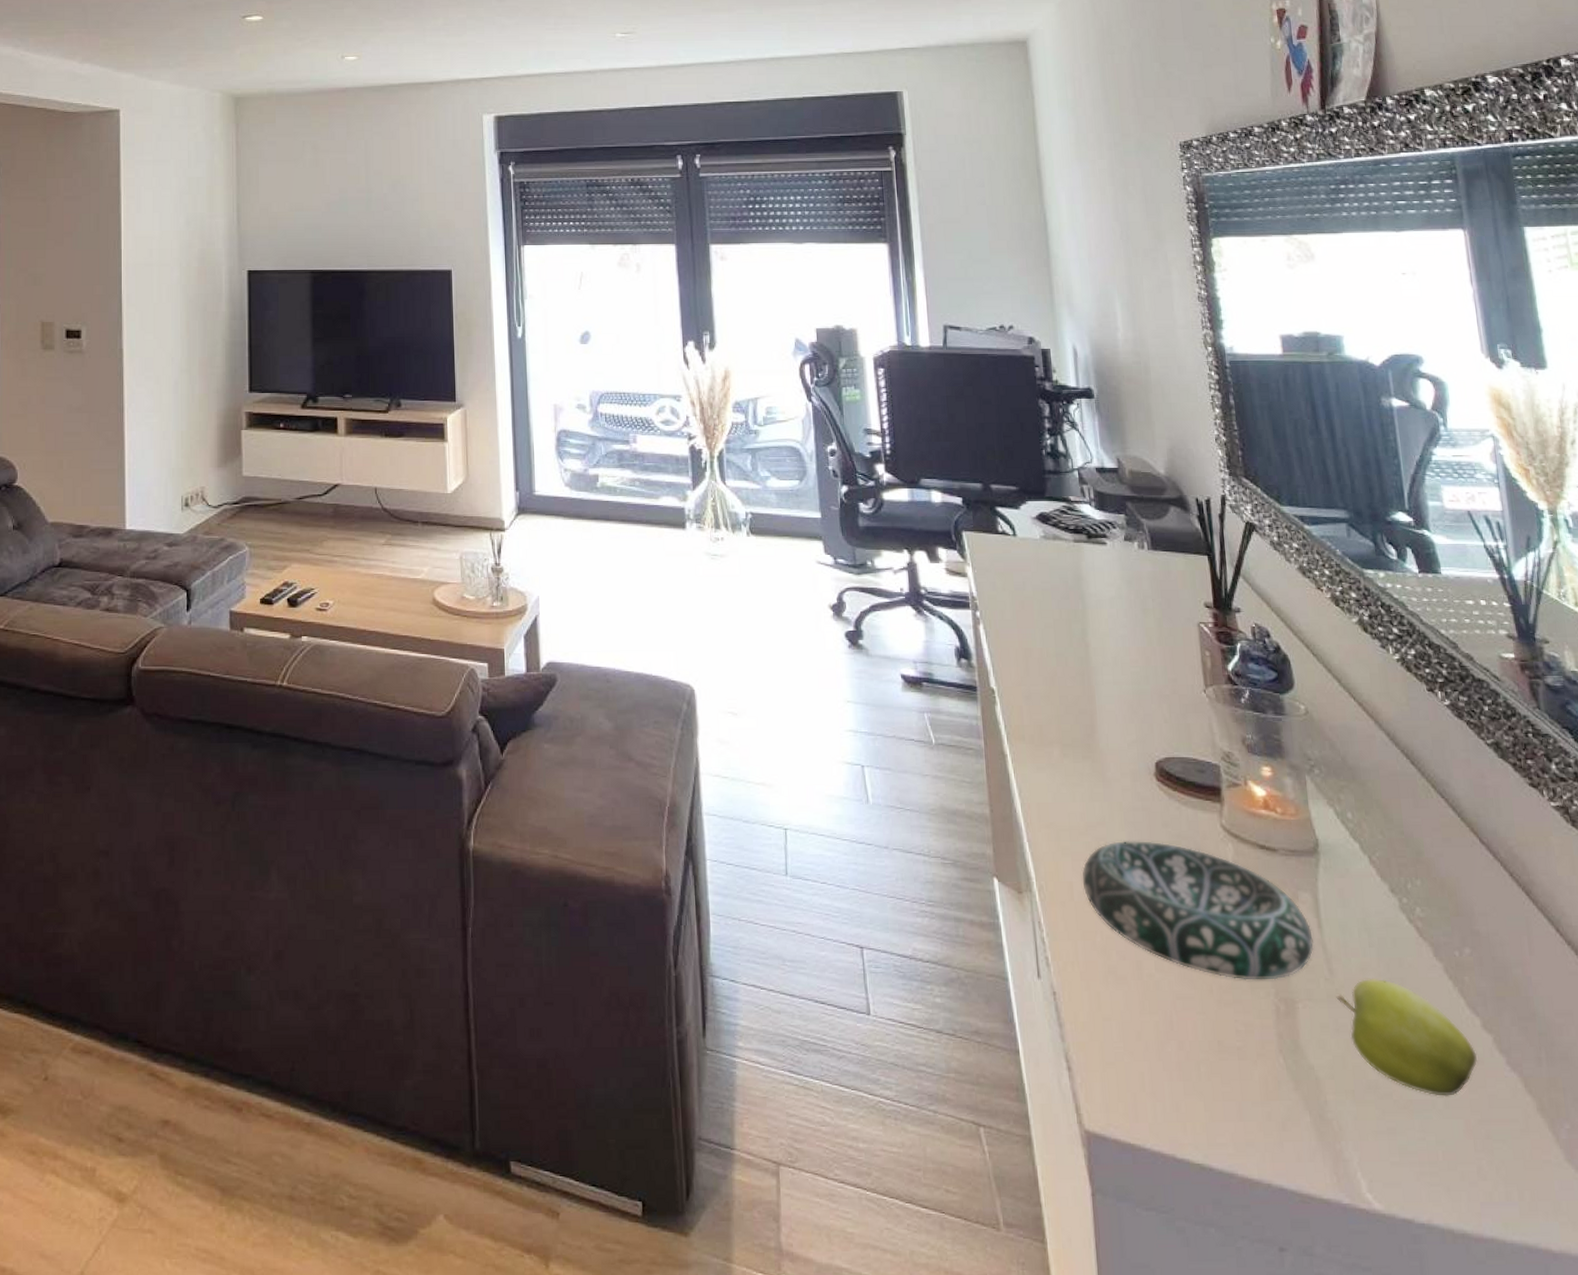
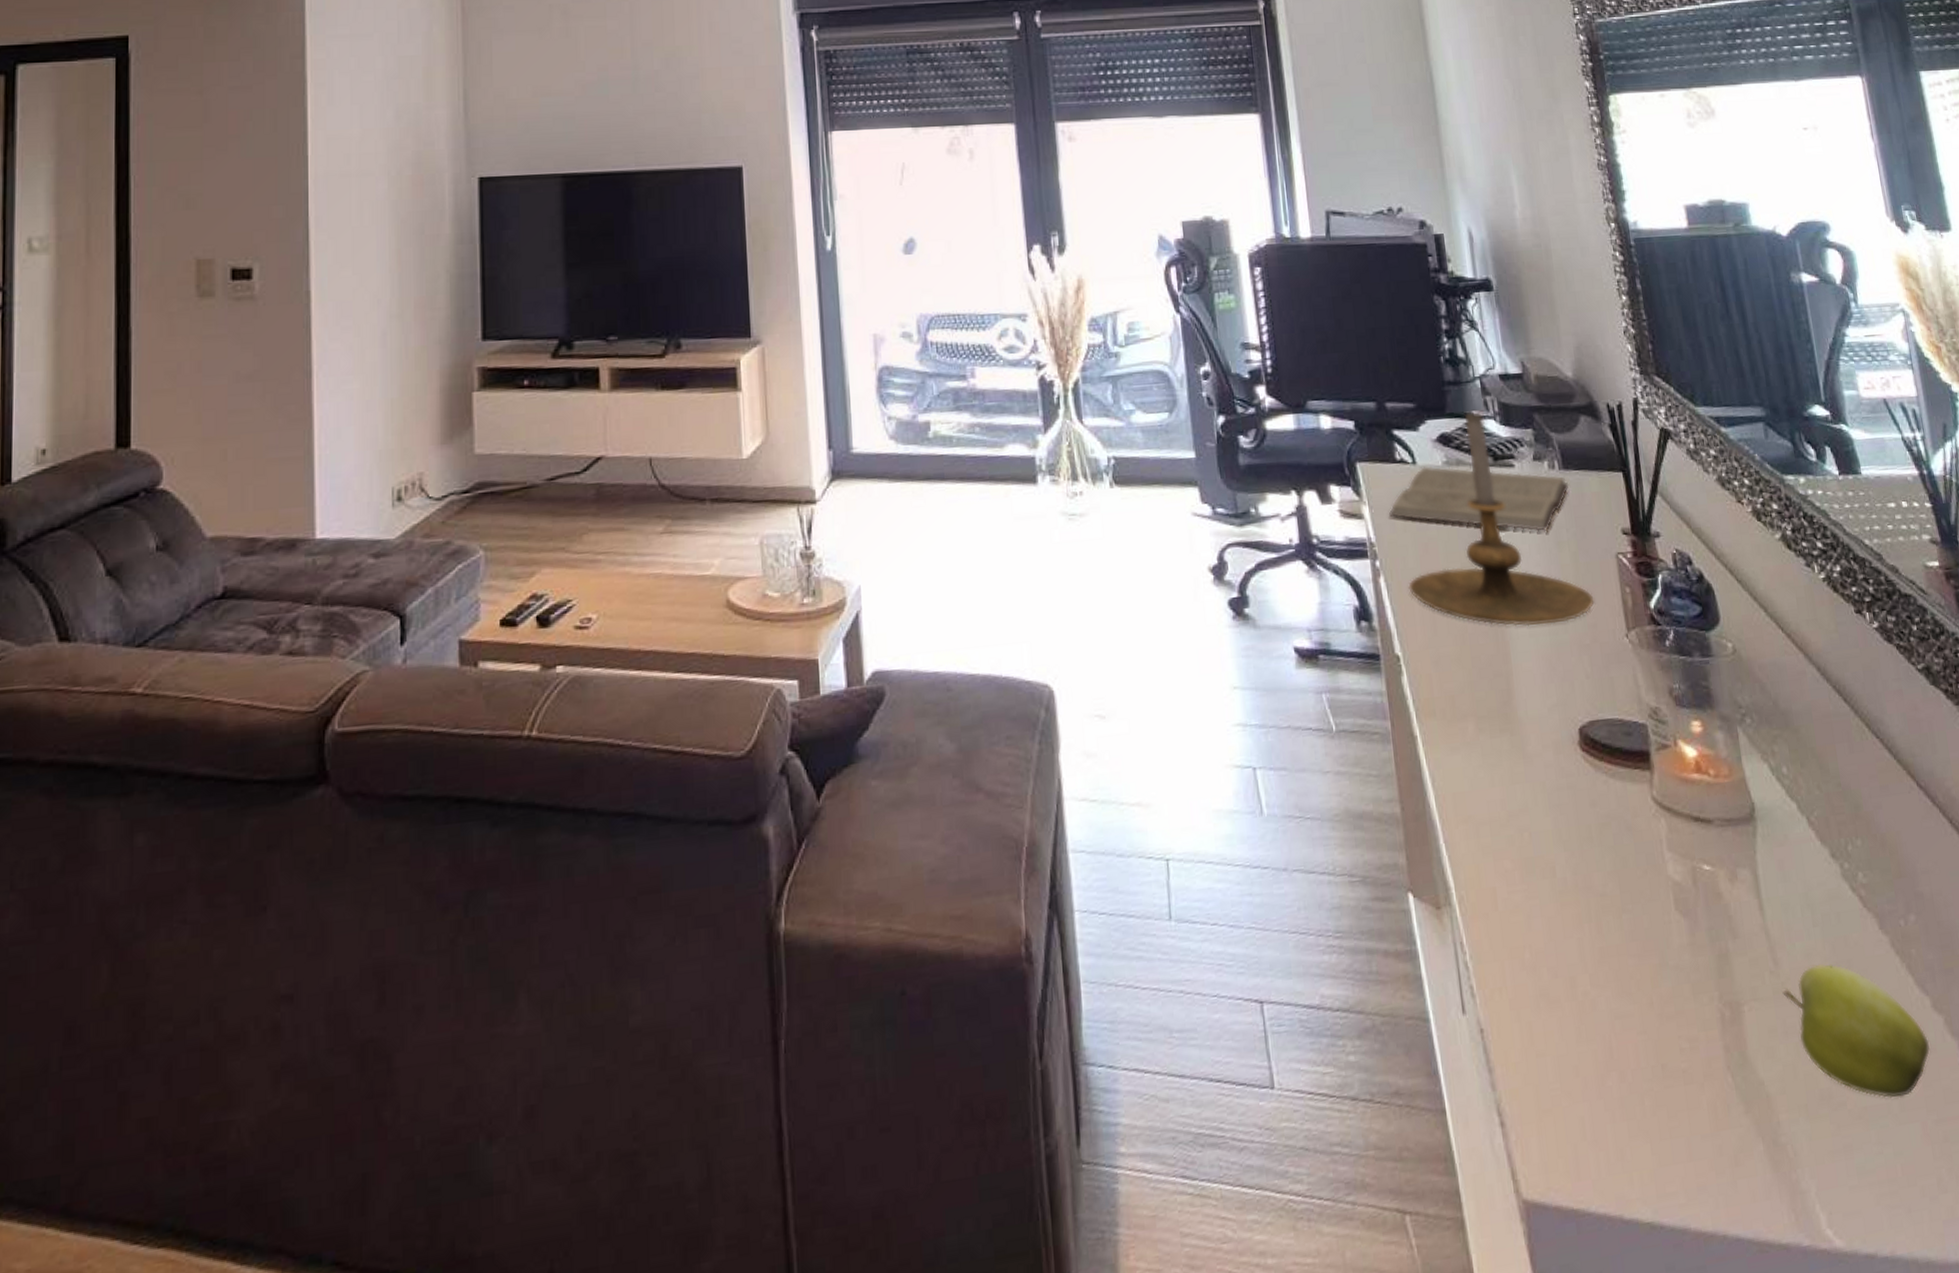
book: none [989,539,1157,599] -> present [1388,466,1569,532]
candle holder: none [1005,496,1176,676] -> present [1408,411,1595,627]
decorative bowl: present [1082,841,1314,980] -> none [1506,825,1757,986]

